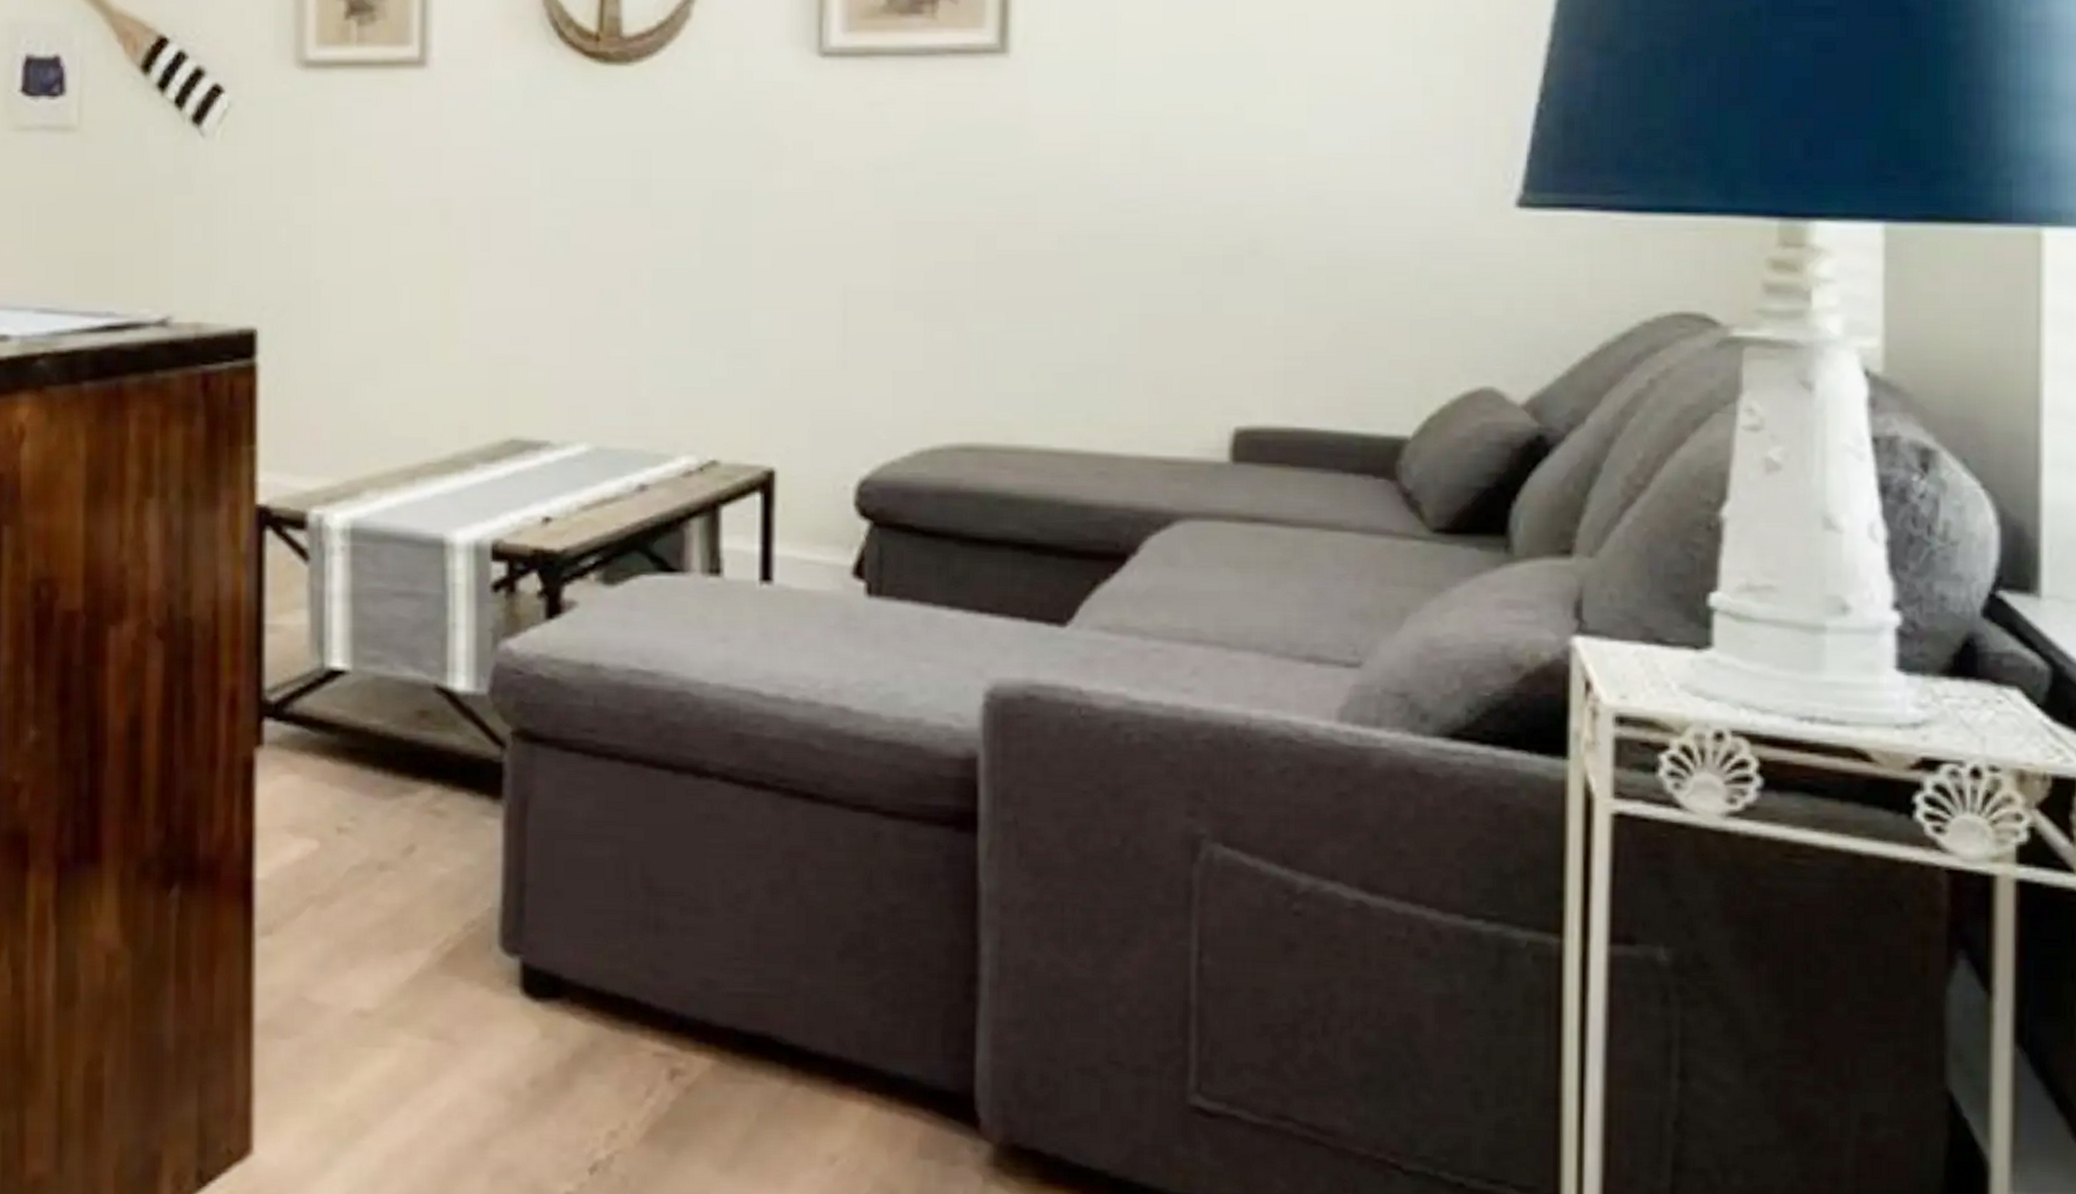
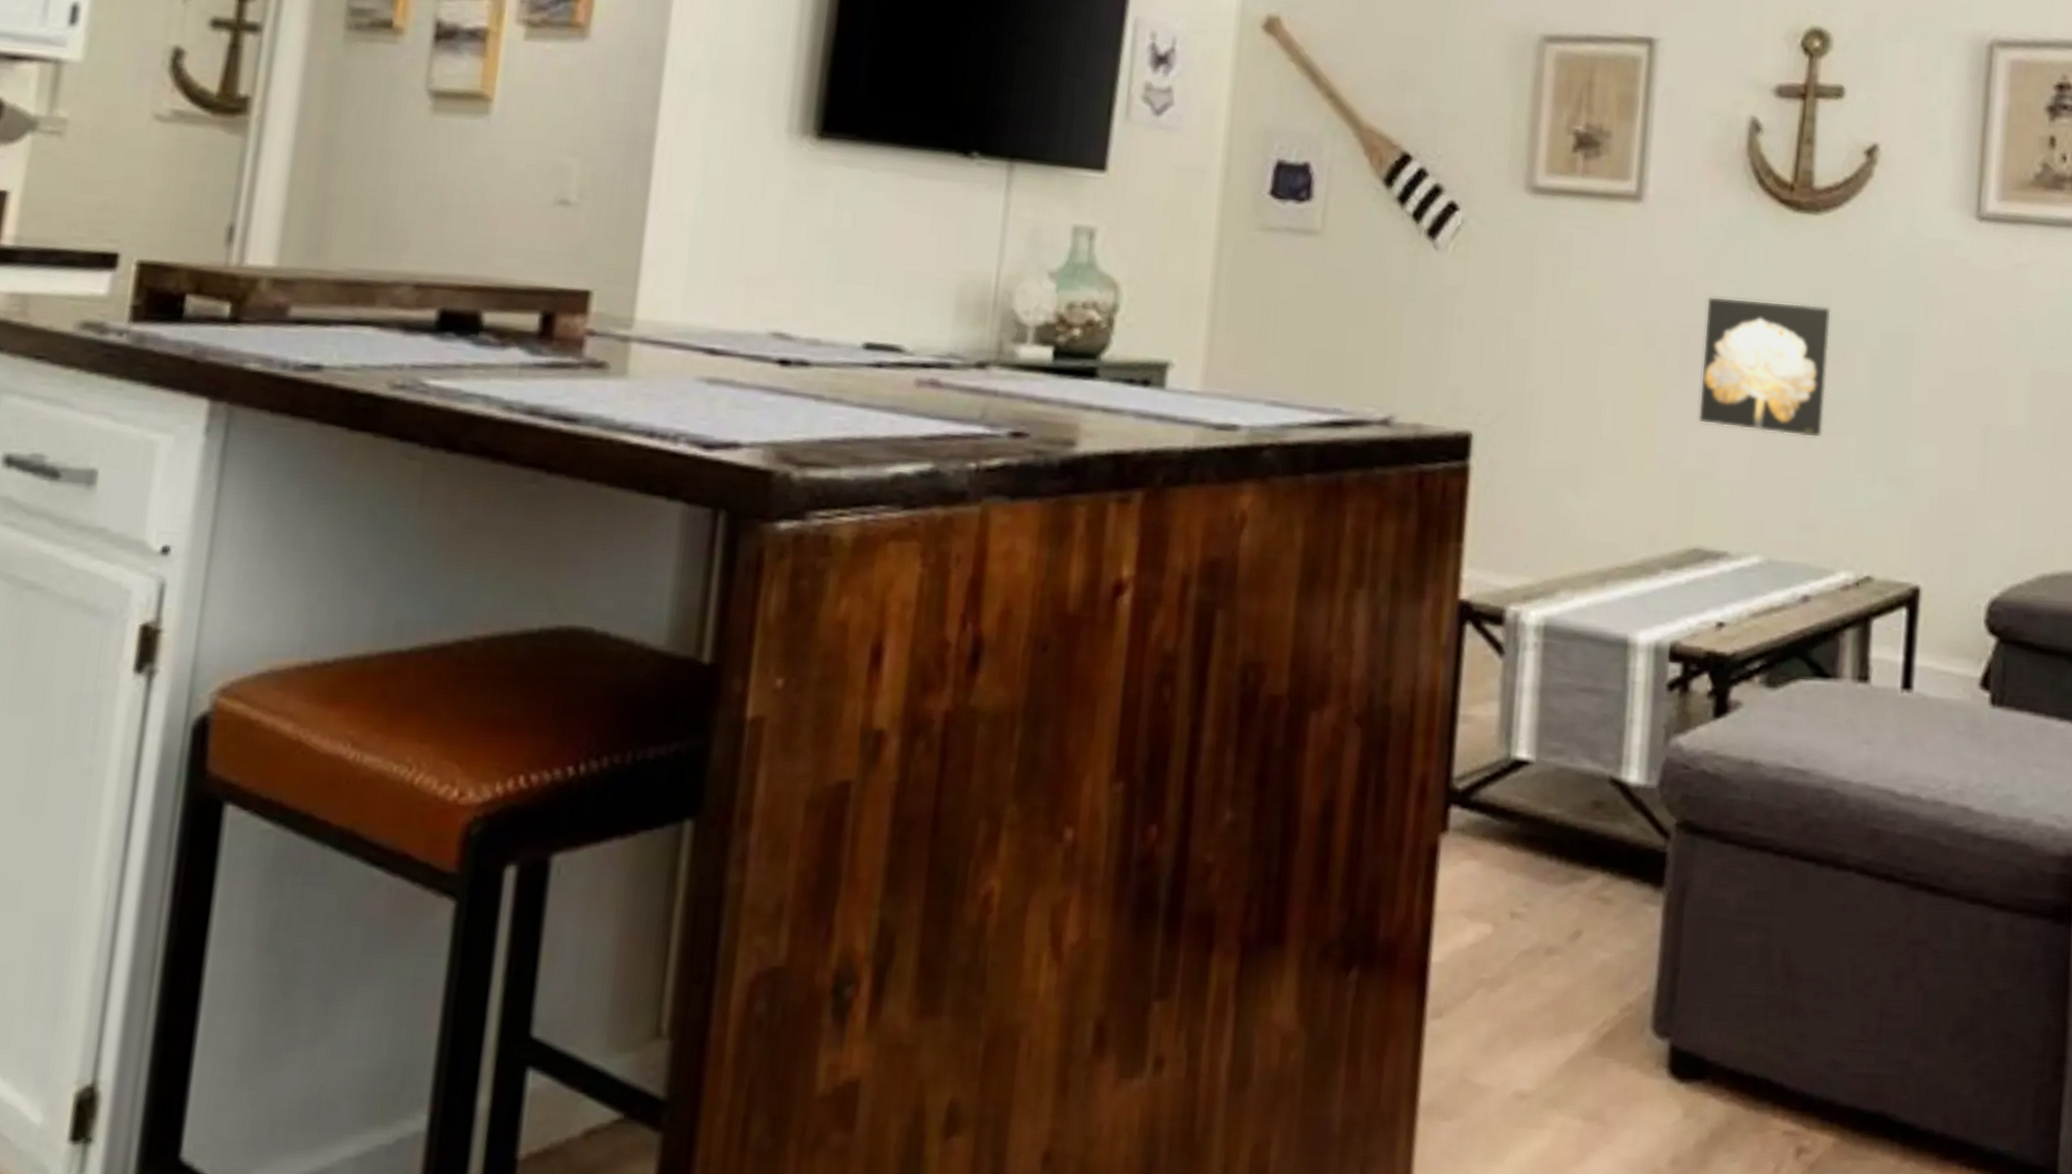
wall art: none [506,164,651,313] -> present [1698,296,1831,438]

